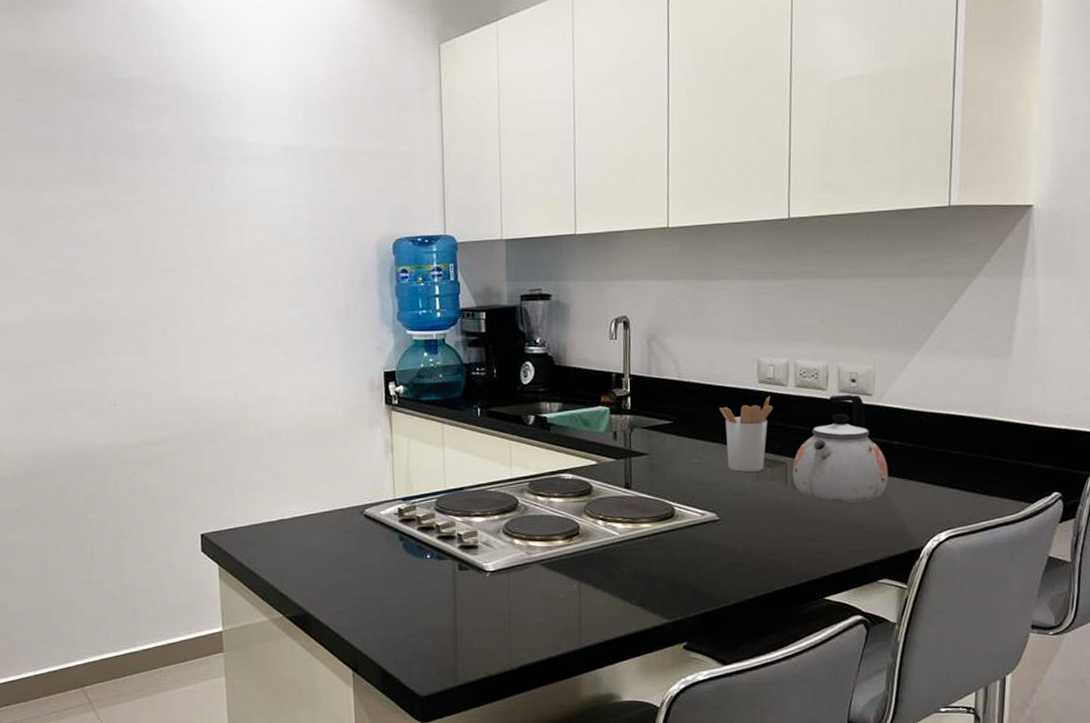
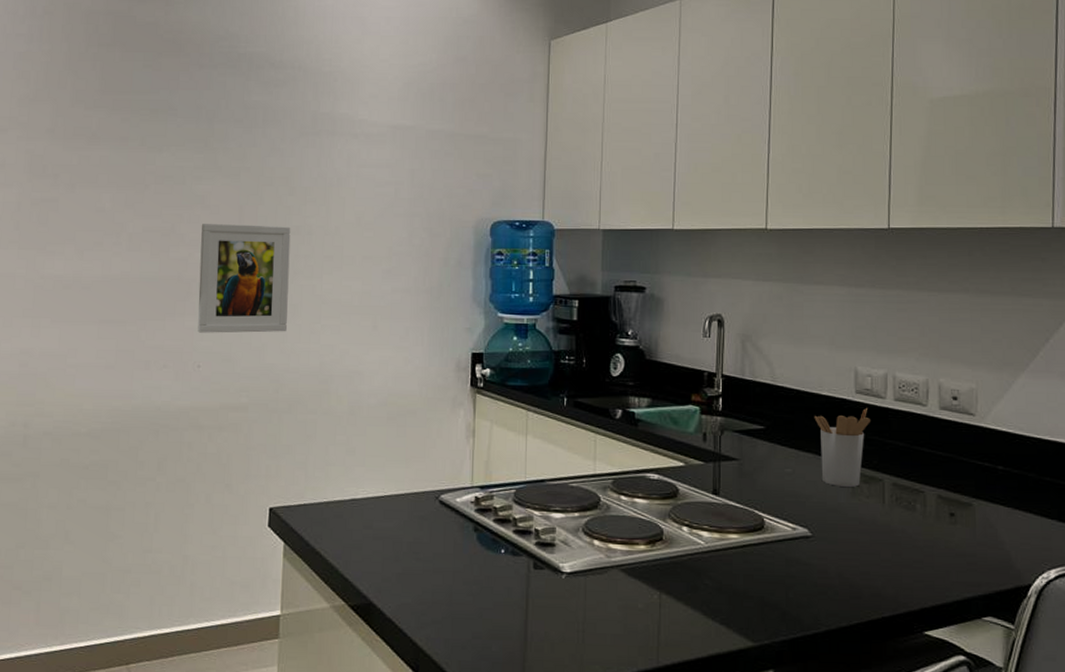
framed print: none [99,259,198,372] -> present [198,224,291,333]
kettle: present [792,395,889,503] -> none [890,413,993,529]

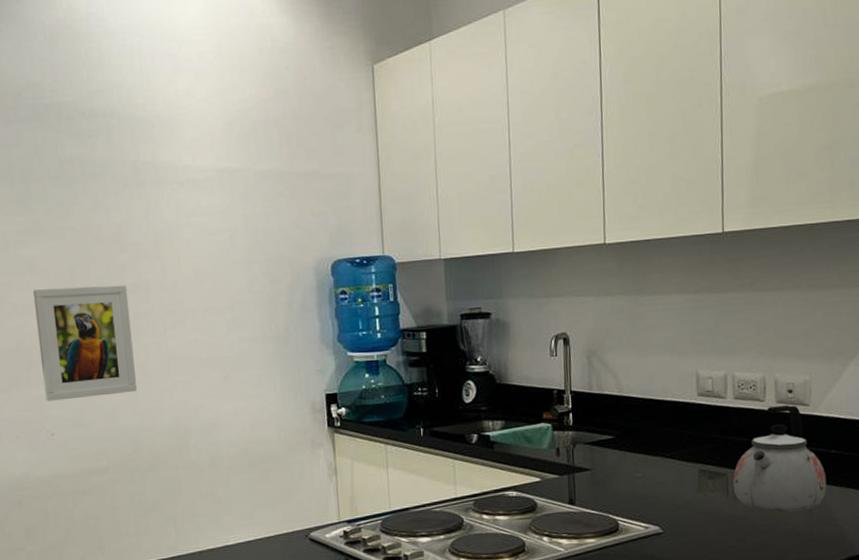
utensil holder: present [814,407,870,487] -> none [660,408,712,485]
kettle: none [890,413,993,529] -> present [733,405,827,512]

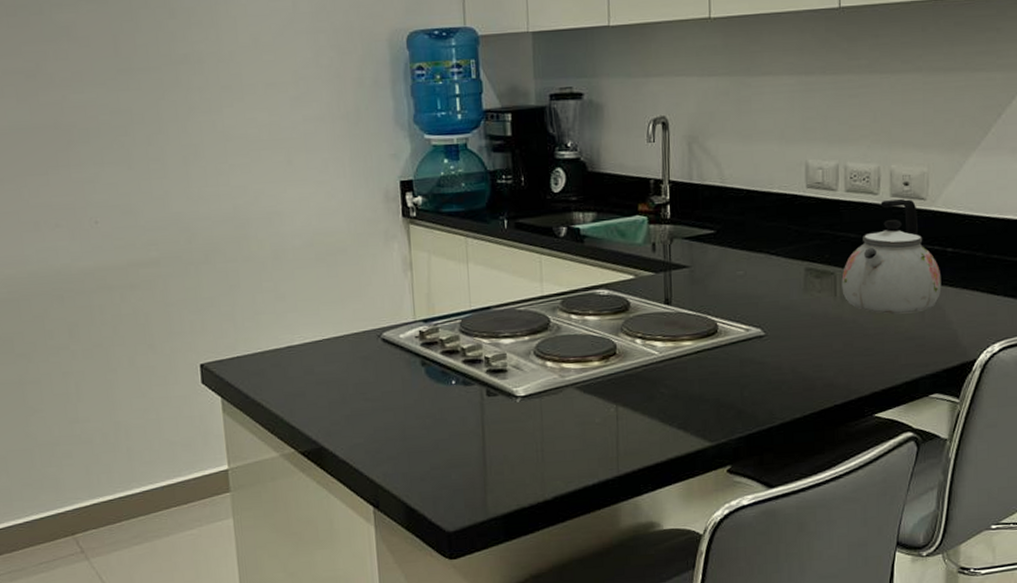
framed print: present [32,284,137,401] -> none [71,55,190,185]

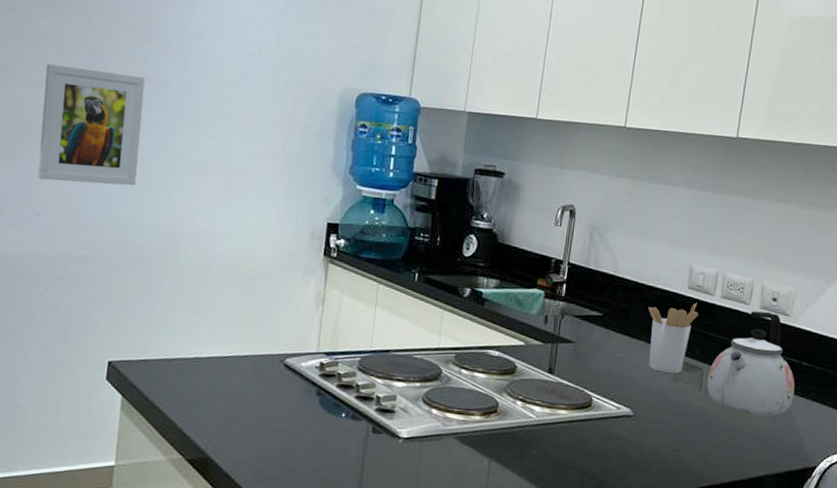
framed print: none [71,55,190,185] -> present [38,64,146,186]
utensil holder: none [765,201,822,284] -> present [648,302,698,374]

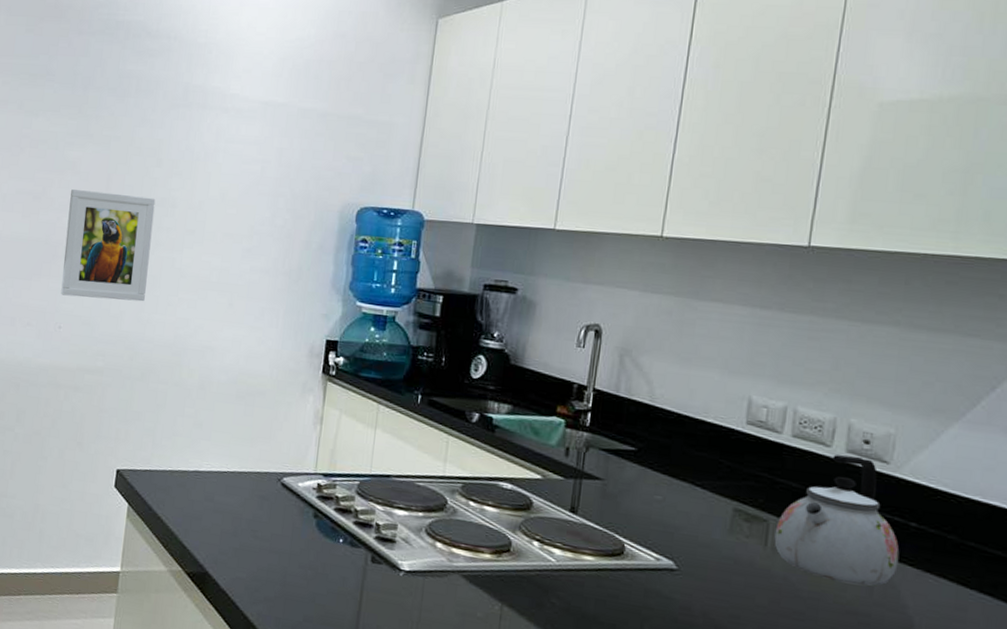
utensil holder: present [648,302,698,374] -> none [694,440,761,524]

